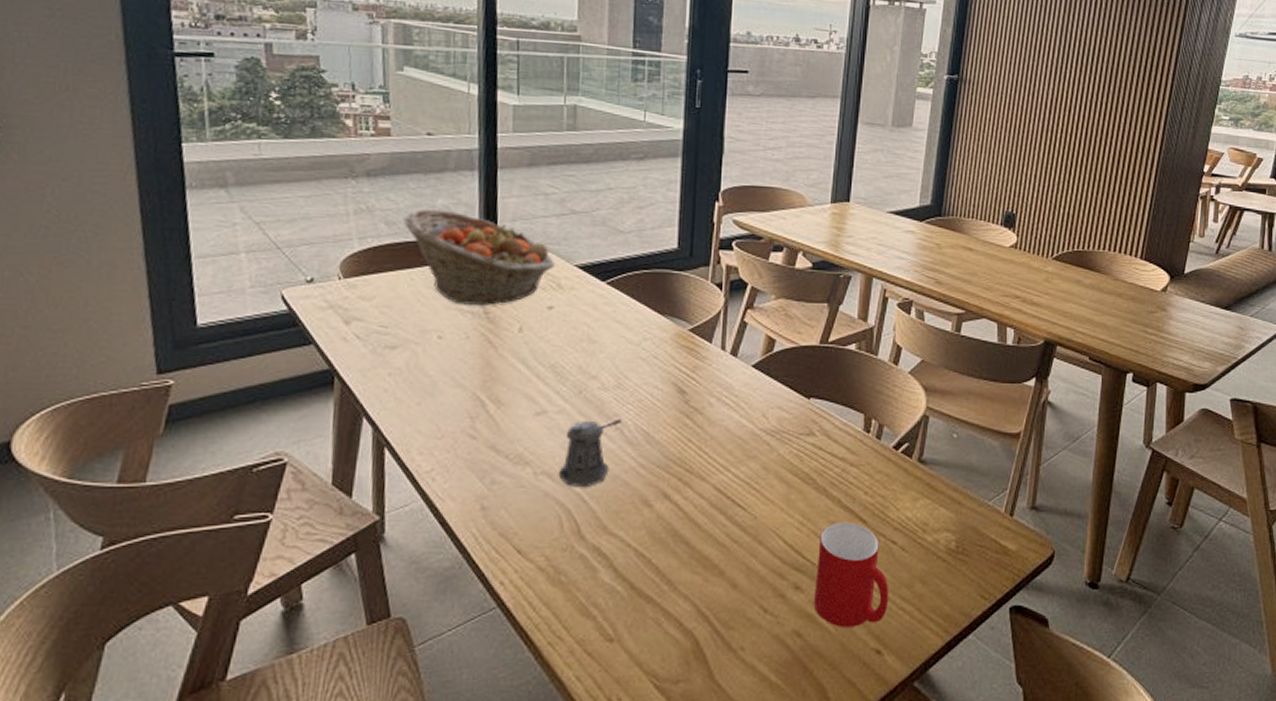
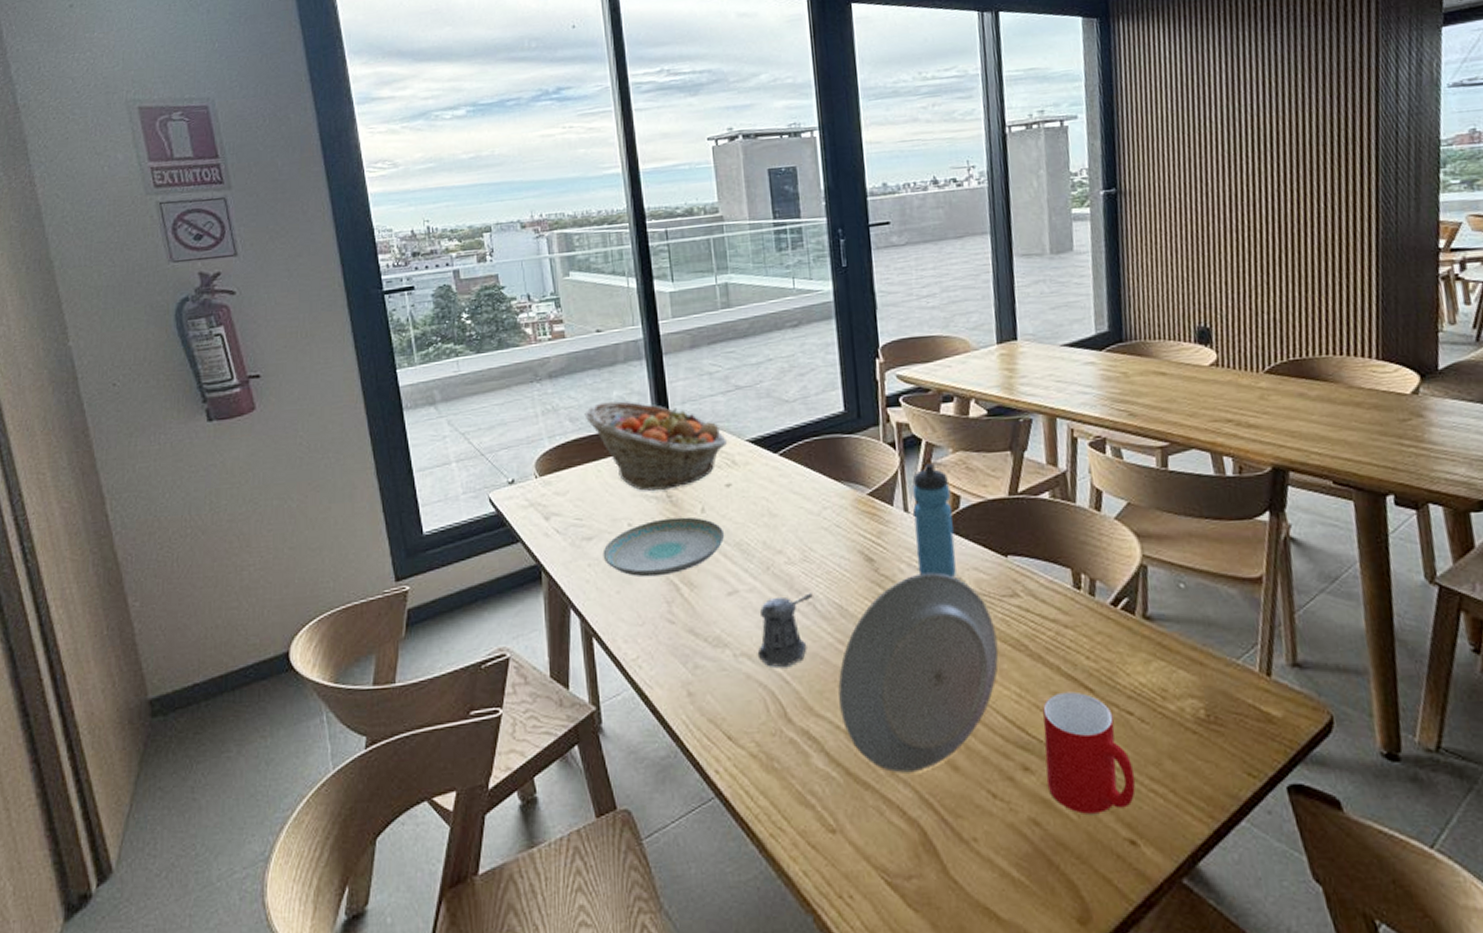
plate: none [406,334,541,391] -> present [603,517,725,577]
plate: none [633,408,790,589] -> present [838,572,999,774]
water bottle: none [726,307,768,415] -> present [912,464,956,578]

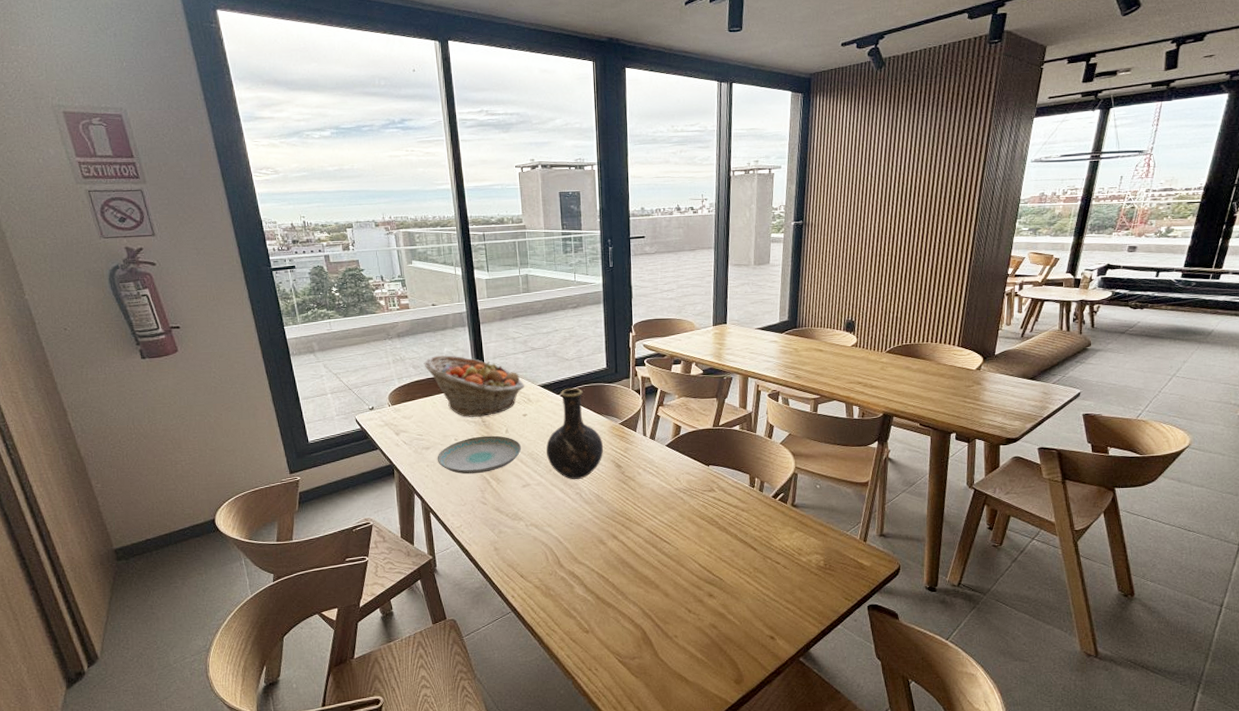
pepper shaker: present [757,593,813,668] -> none [541,486,580,534]
vase: none [761,443,846,582] -> present [546,388,604,479]
plate: present [838,572,999,774] -> none [594,475,699,598]
water bottle: present [912,464,956,578] -> none [649,405,676,479]
cup: present [1043,691,1136,814] -> none [723,550,777,621]

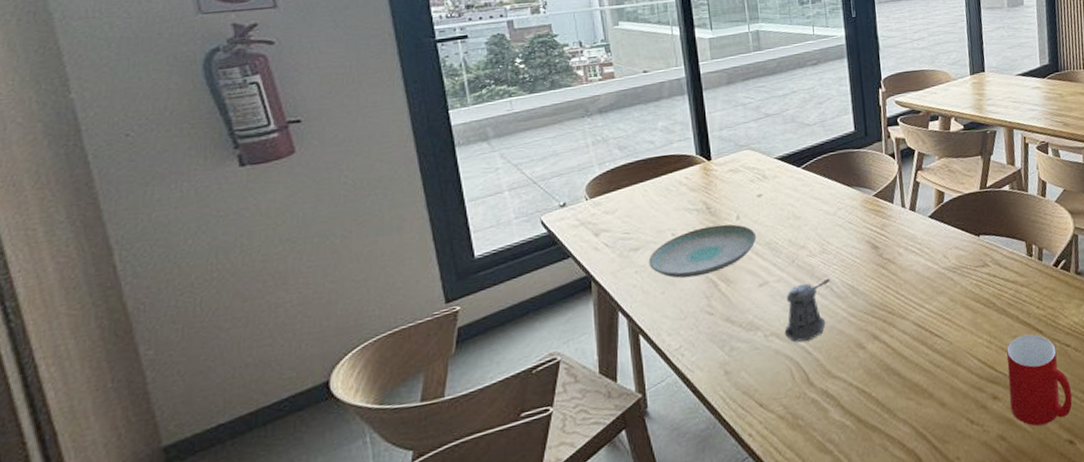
fruit basket: present [424,355,524,418] -> none [632,130,758,206]
pepper shaker: none [541,486,580,534] -> present [784,278,830,342]
vase: present [546,388,604,479] -> none [787,158,857,270]
cup: none [723,550,777,621] -> present [1006,334,1073,426]

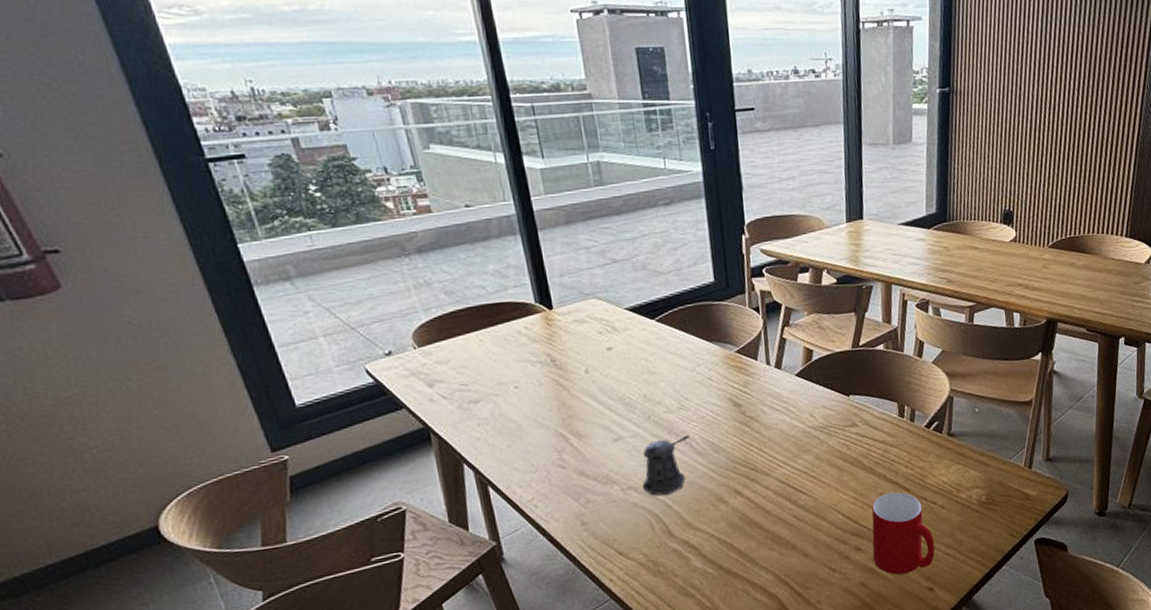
plate: present [648,224,757,278] -> none [491,377,609,432]

